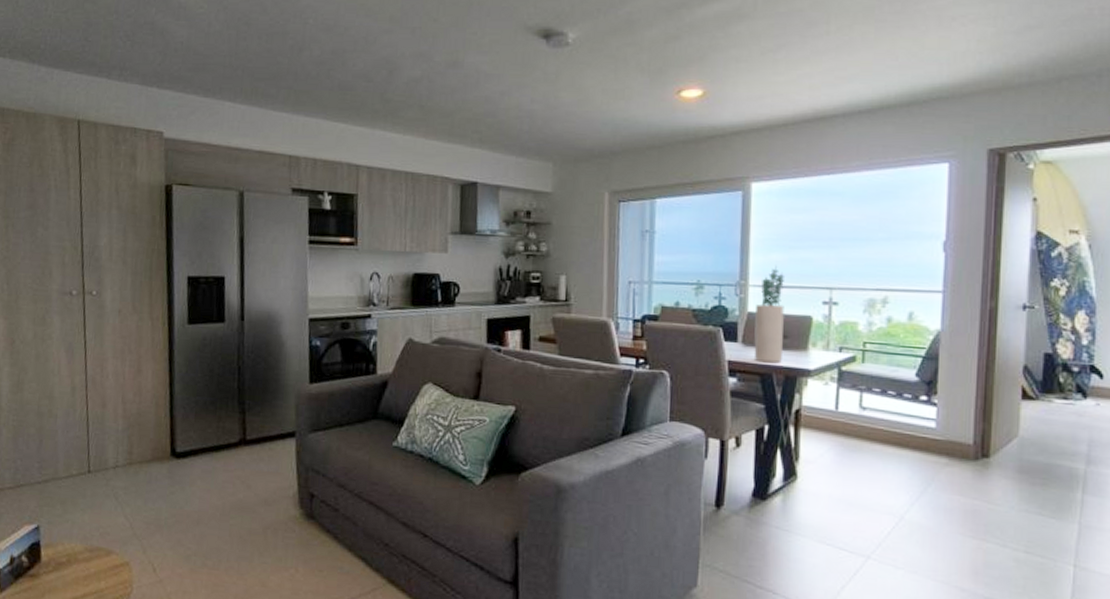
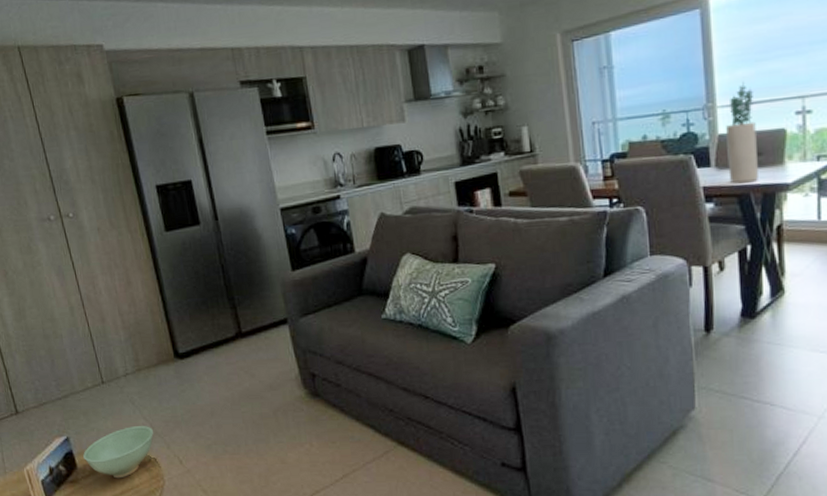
bowl: none [50,523,132,580] -> present [83,426,154,479]

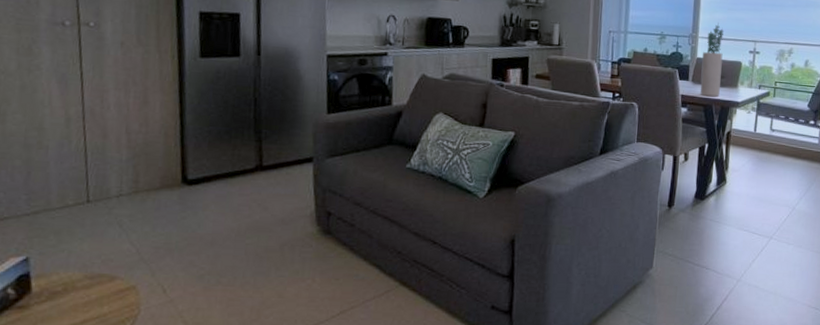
bowl: present [83,426,154,479] -> none [43,250,138,306]

